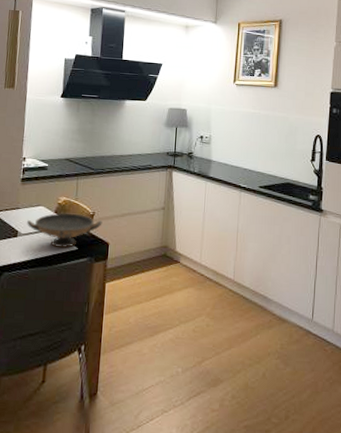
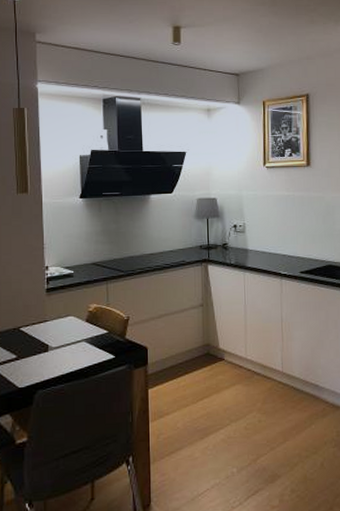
decorative bowl: present [27,213,103,248] -> none [57,320,139,358]

